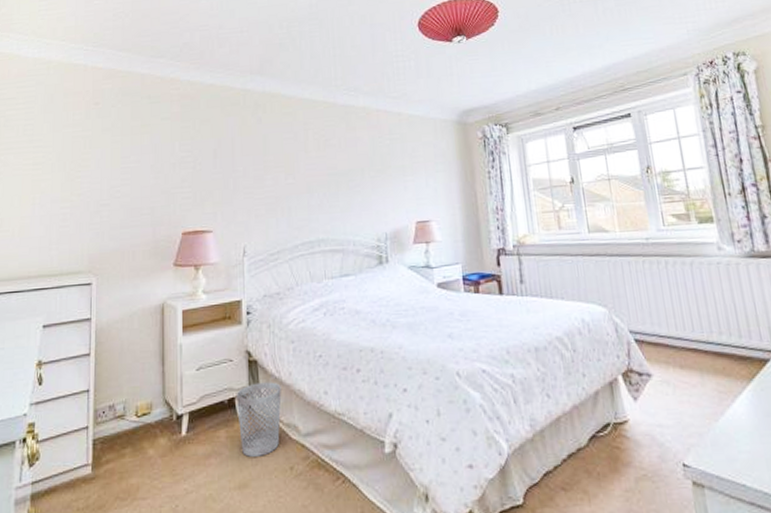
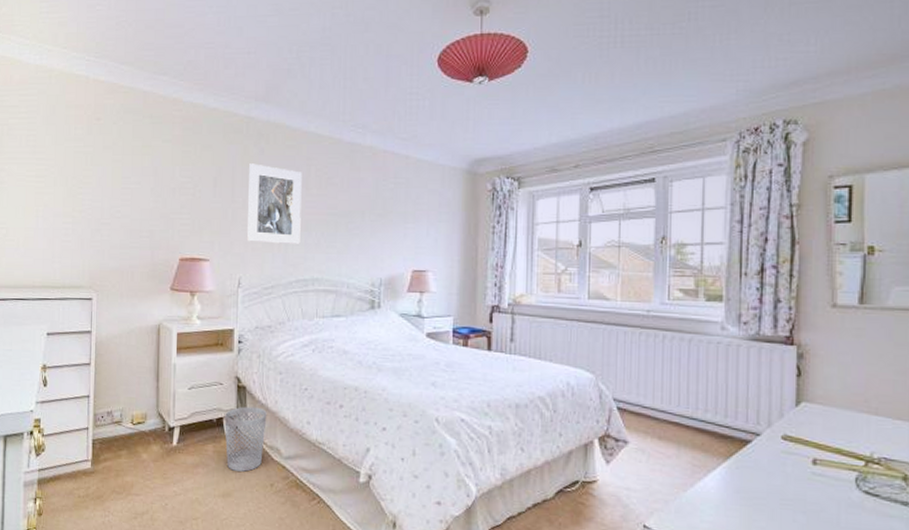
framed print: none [248,132,303,209] -> present [246,163,302,245]

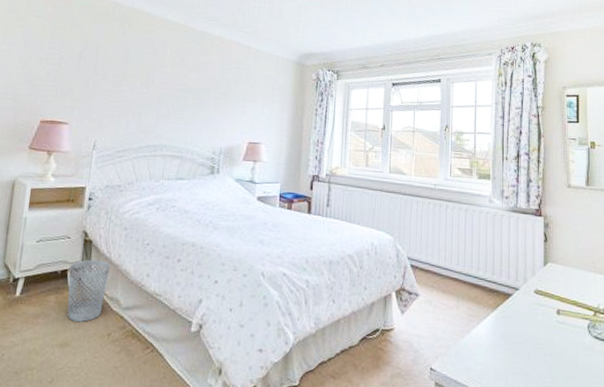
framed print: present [246,163,302,245] -> none [104,42,159,115]

